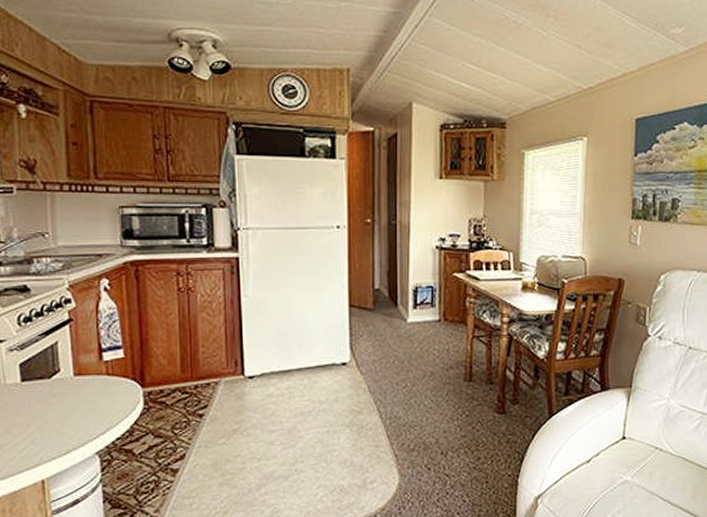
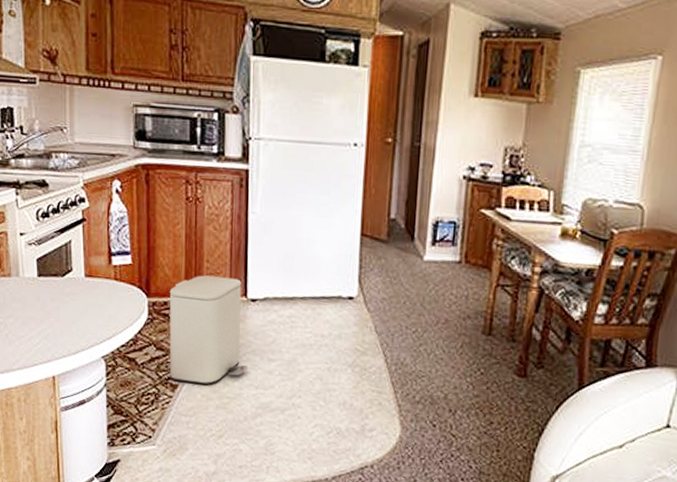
pedal bin: none [165,359,249,466] -> present [169,275,248,386]

